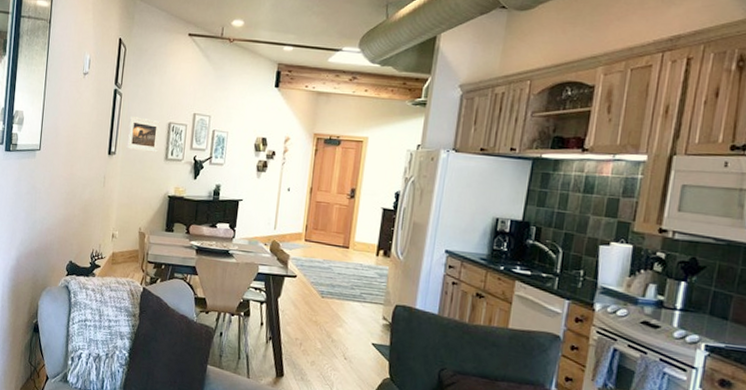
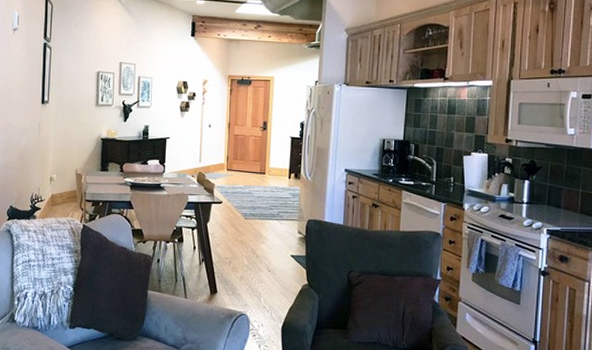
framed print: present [126,116,161,153] -> none [59,67,90,99]

